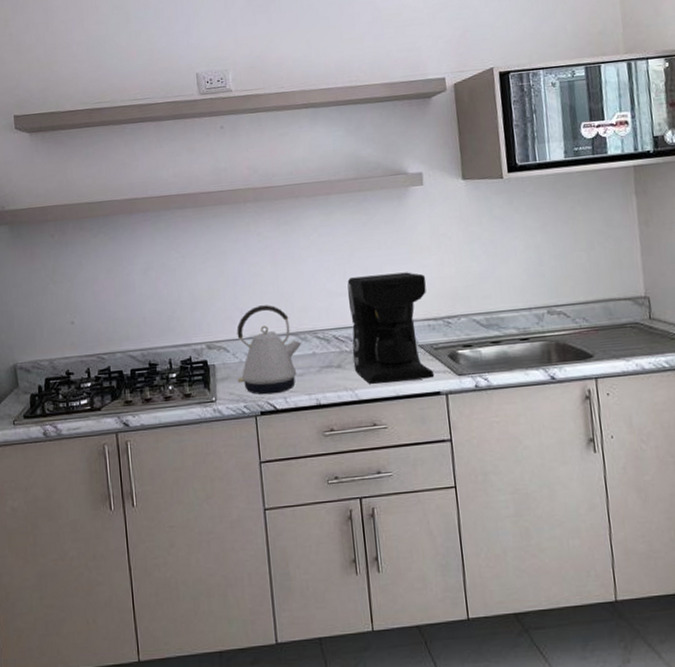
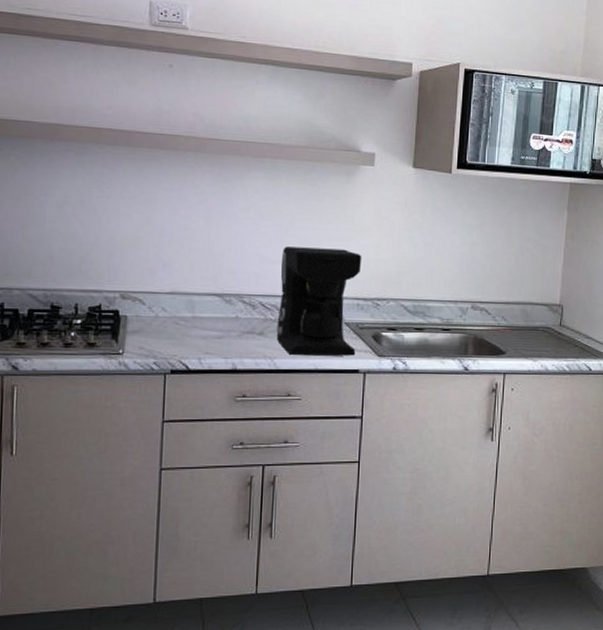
kettle: present [236,305,302,395] -> none [150,261,226,354]

